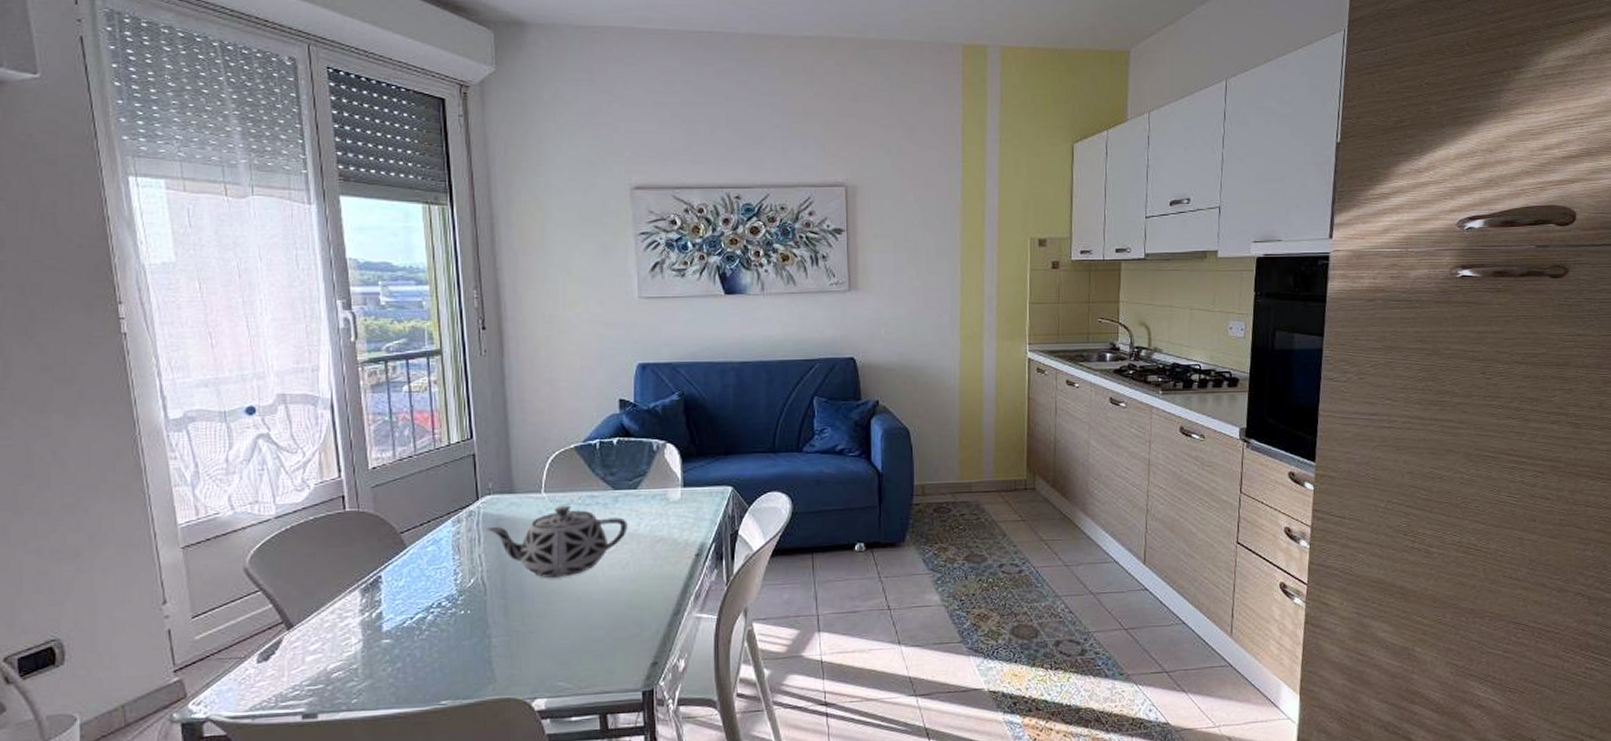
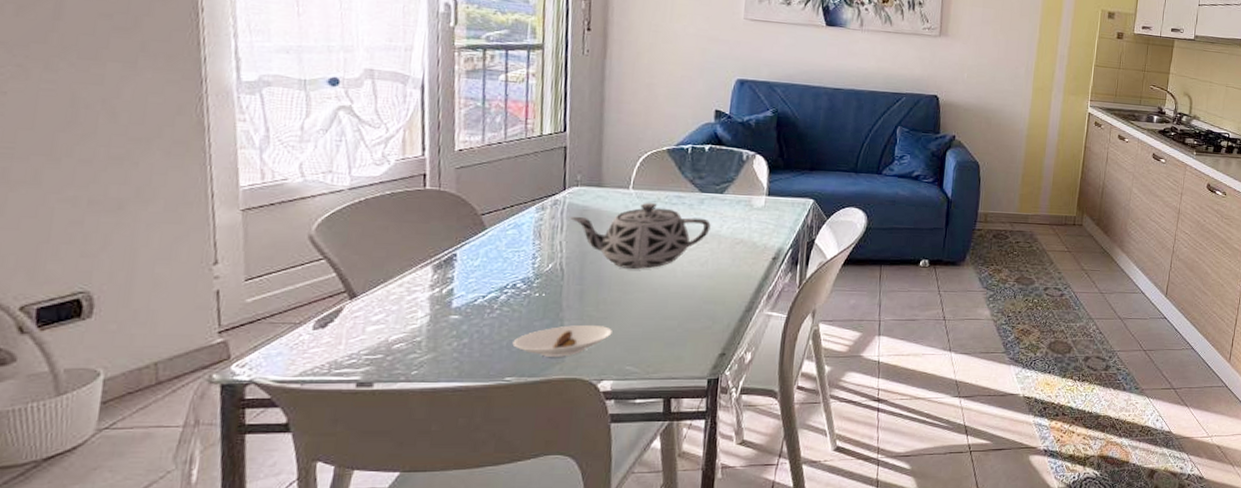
saucer: none [444,640,540,677] -> present [512,324,612,357]

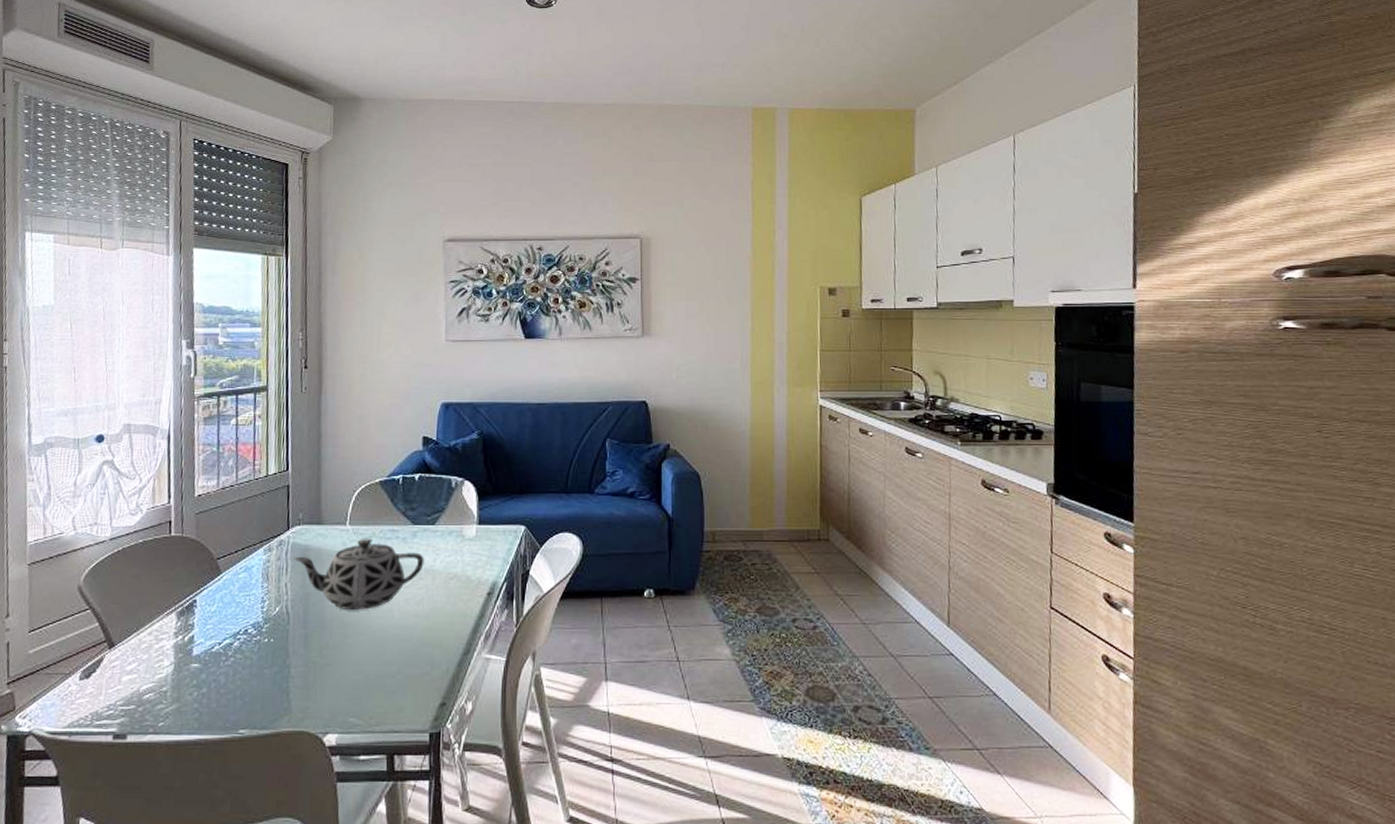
saucer: present [512,324,612,357] -> none [245,671,335,707]

